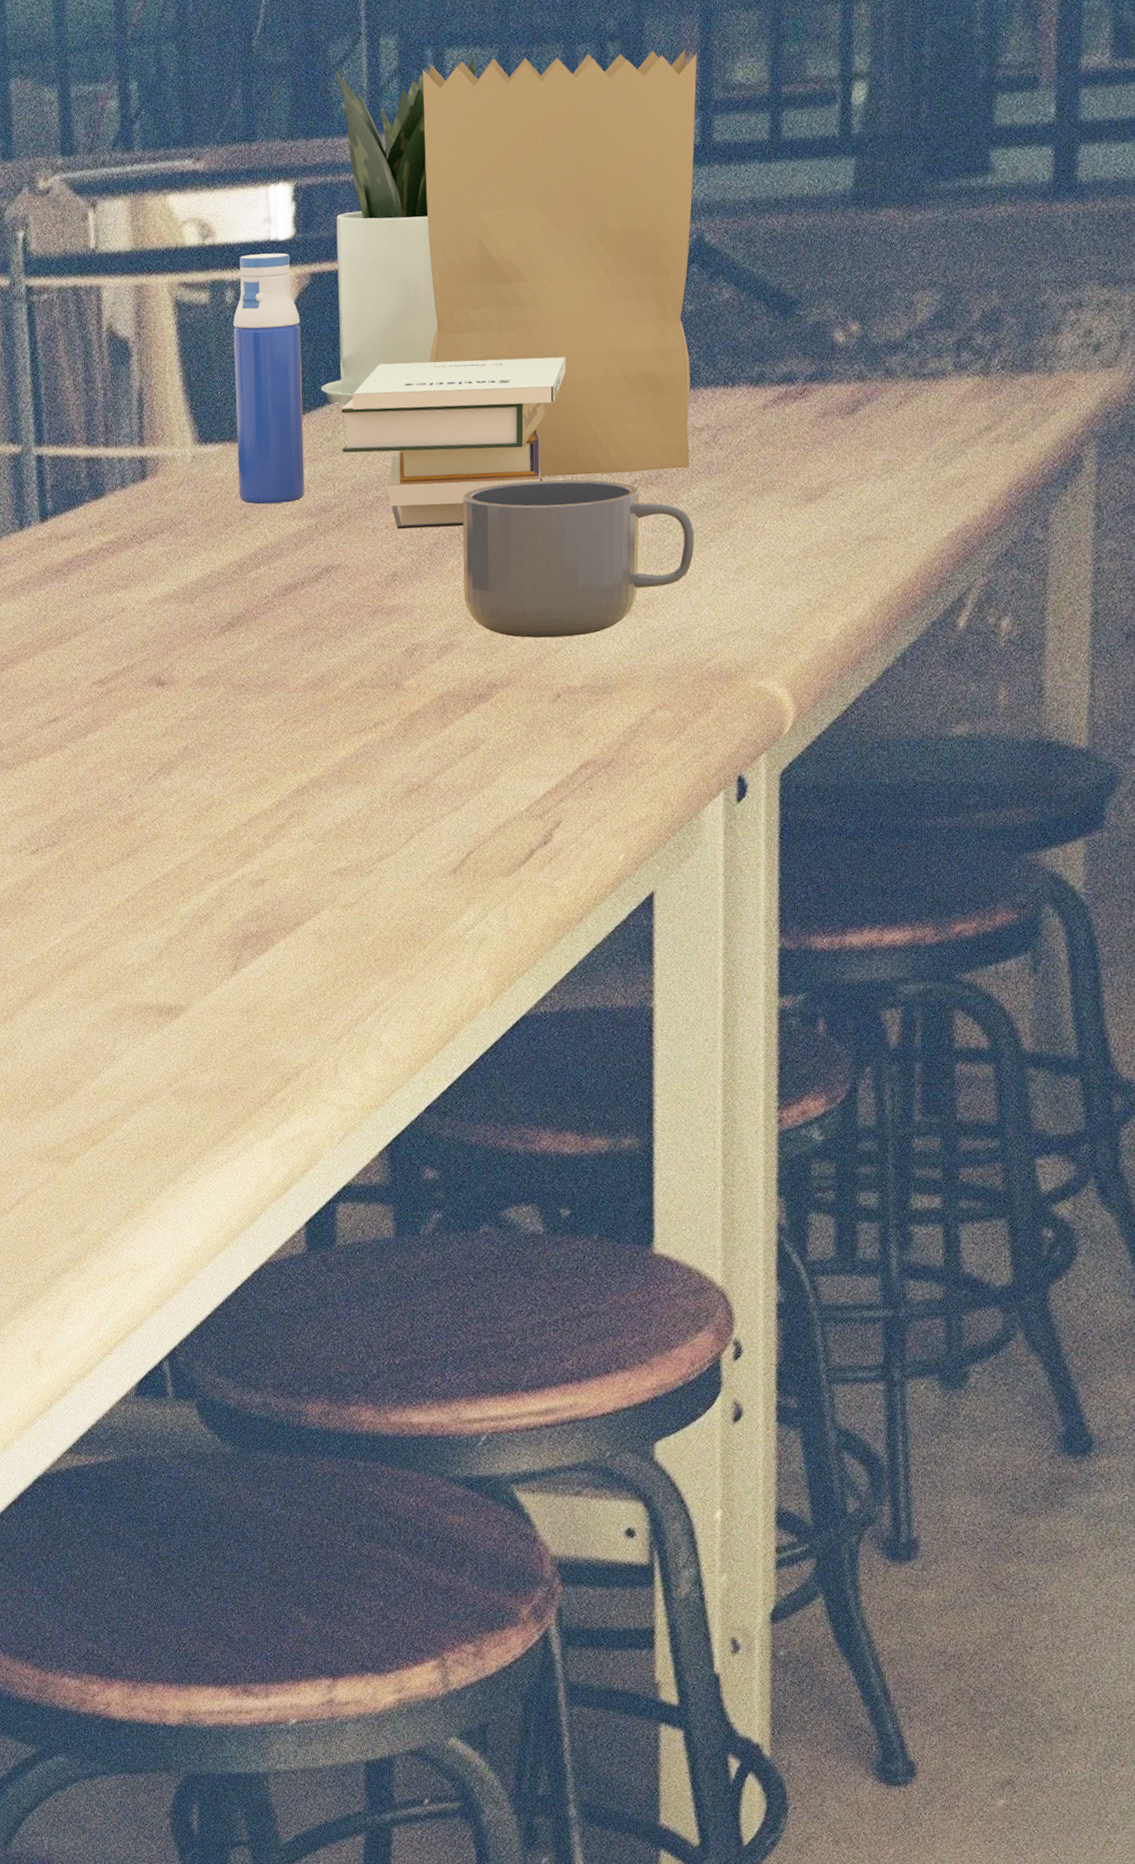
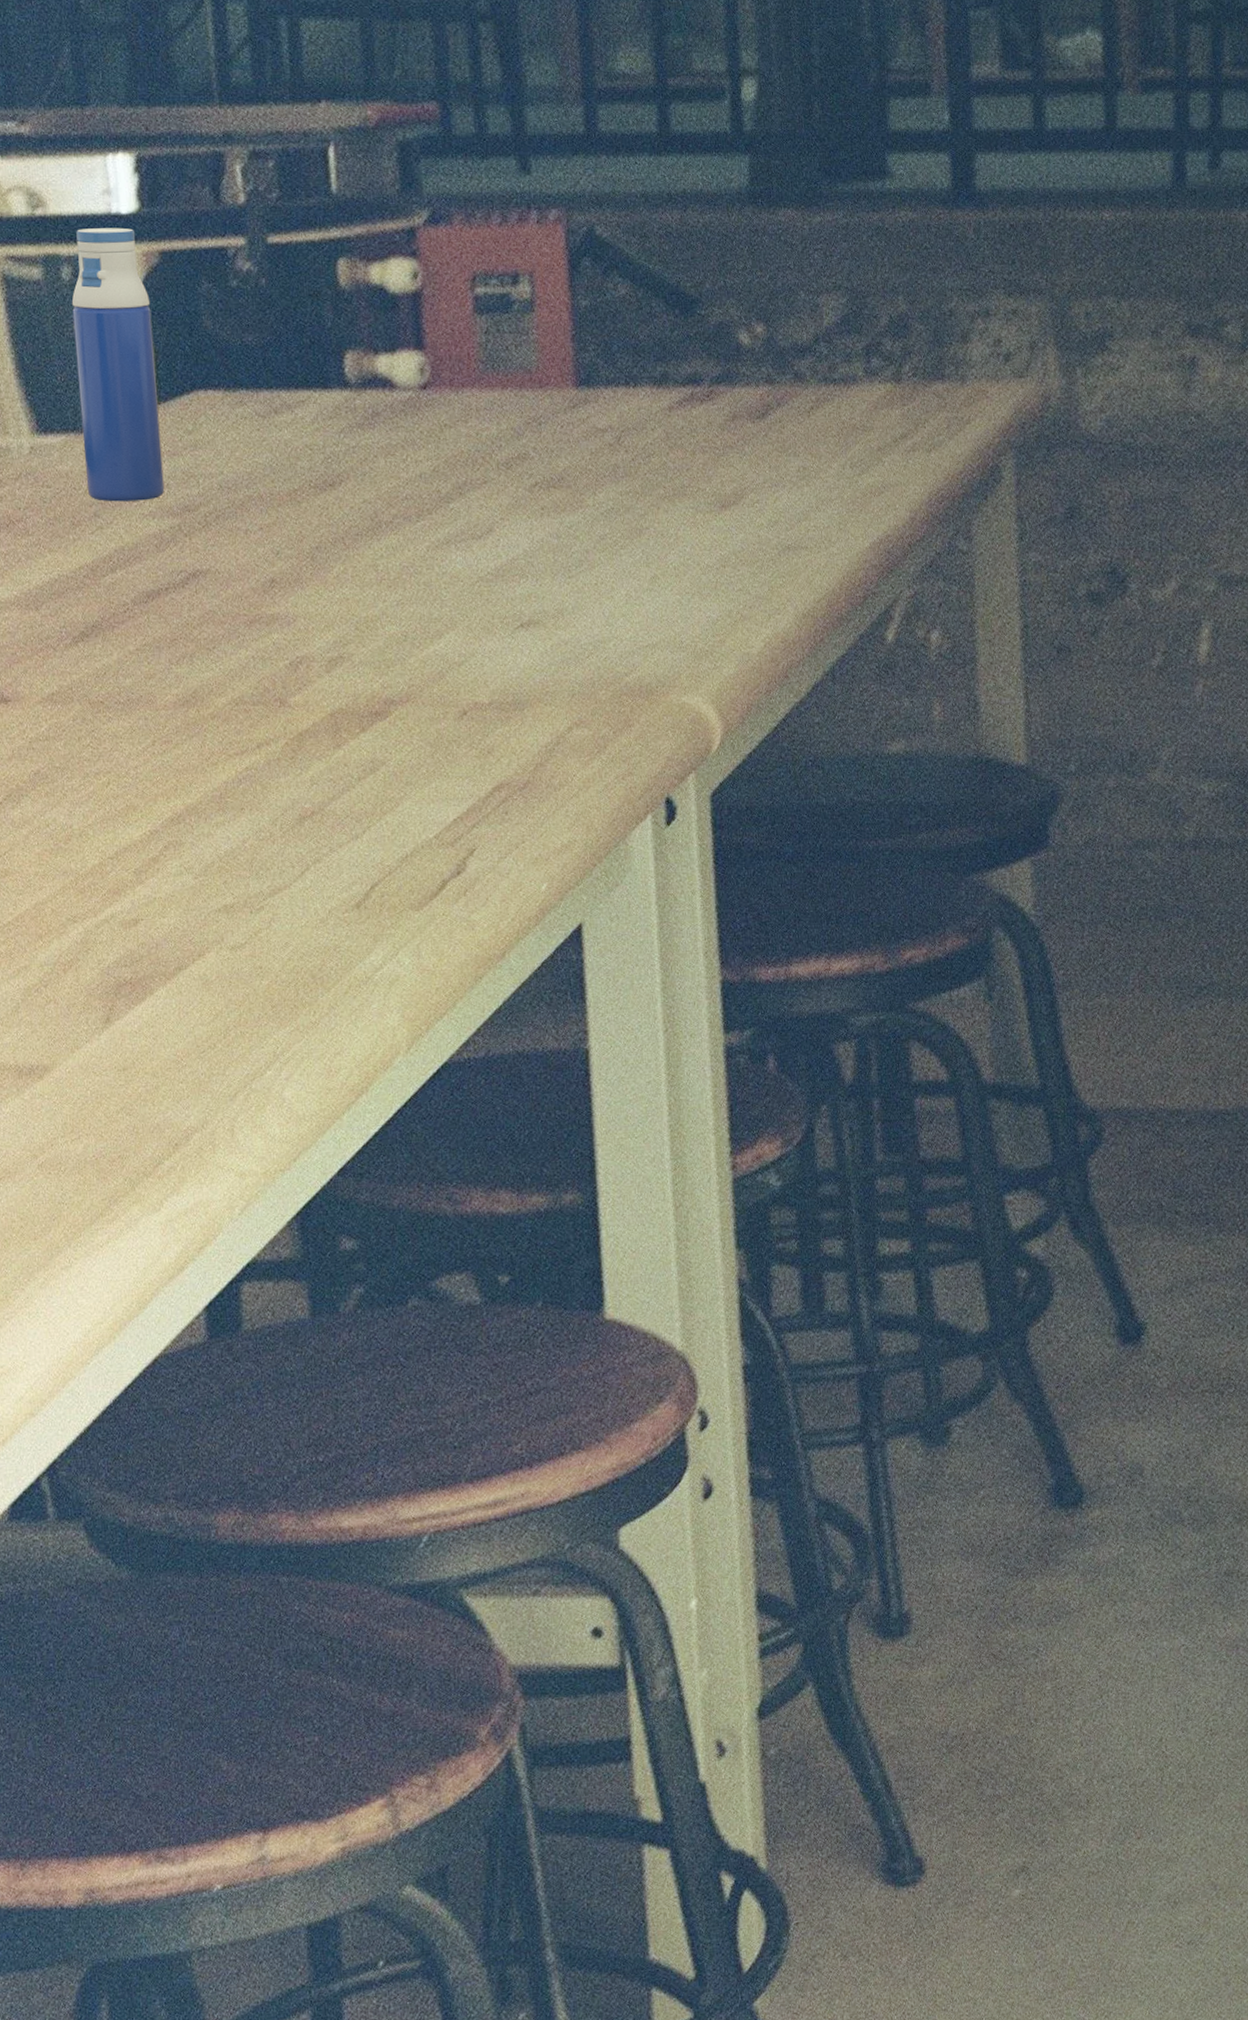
planter: present [321,59,475,406] -> none [177,32,335,396]
books: present [341,357,567,530] -> none [202,350,454,532]
paper bag: present [422,50,697,477] -> none [275,31,593,477]
cup: present [462,479,695,638] -> none [345,480,605,651]

